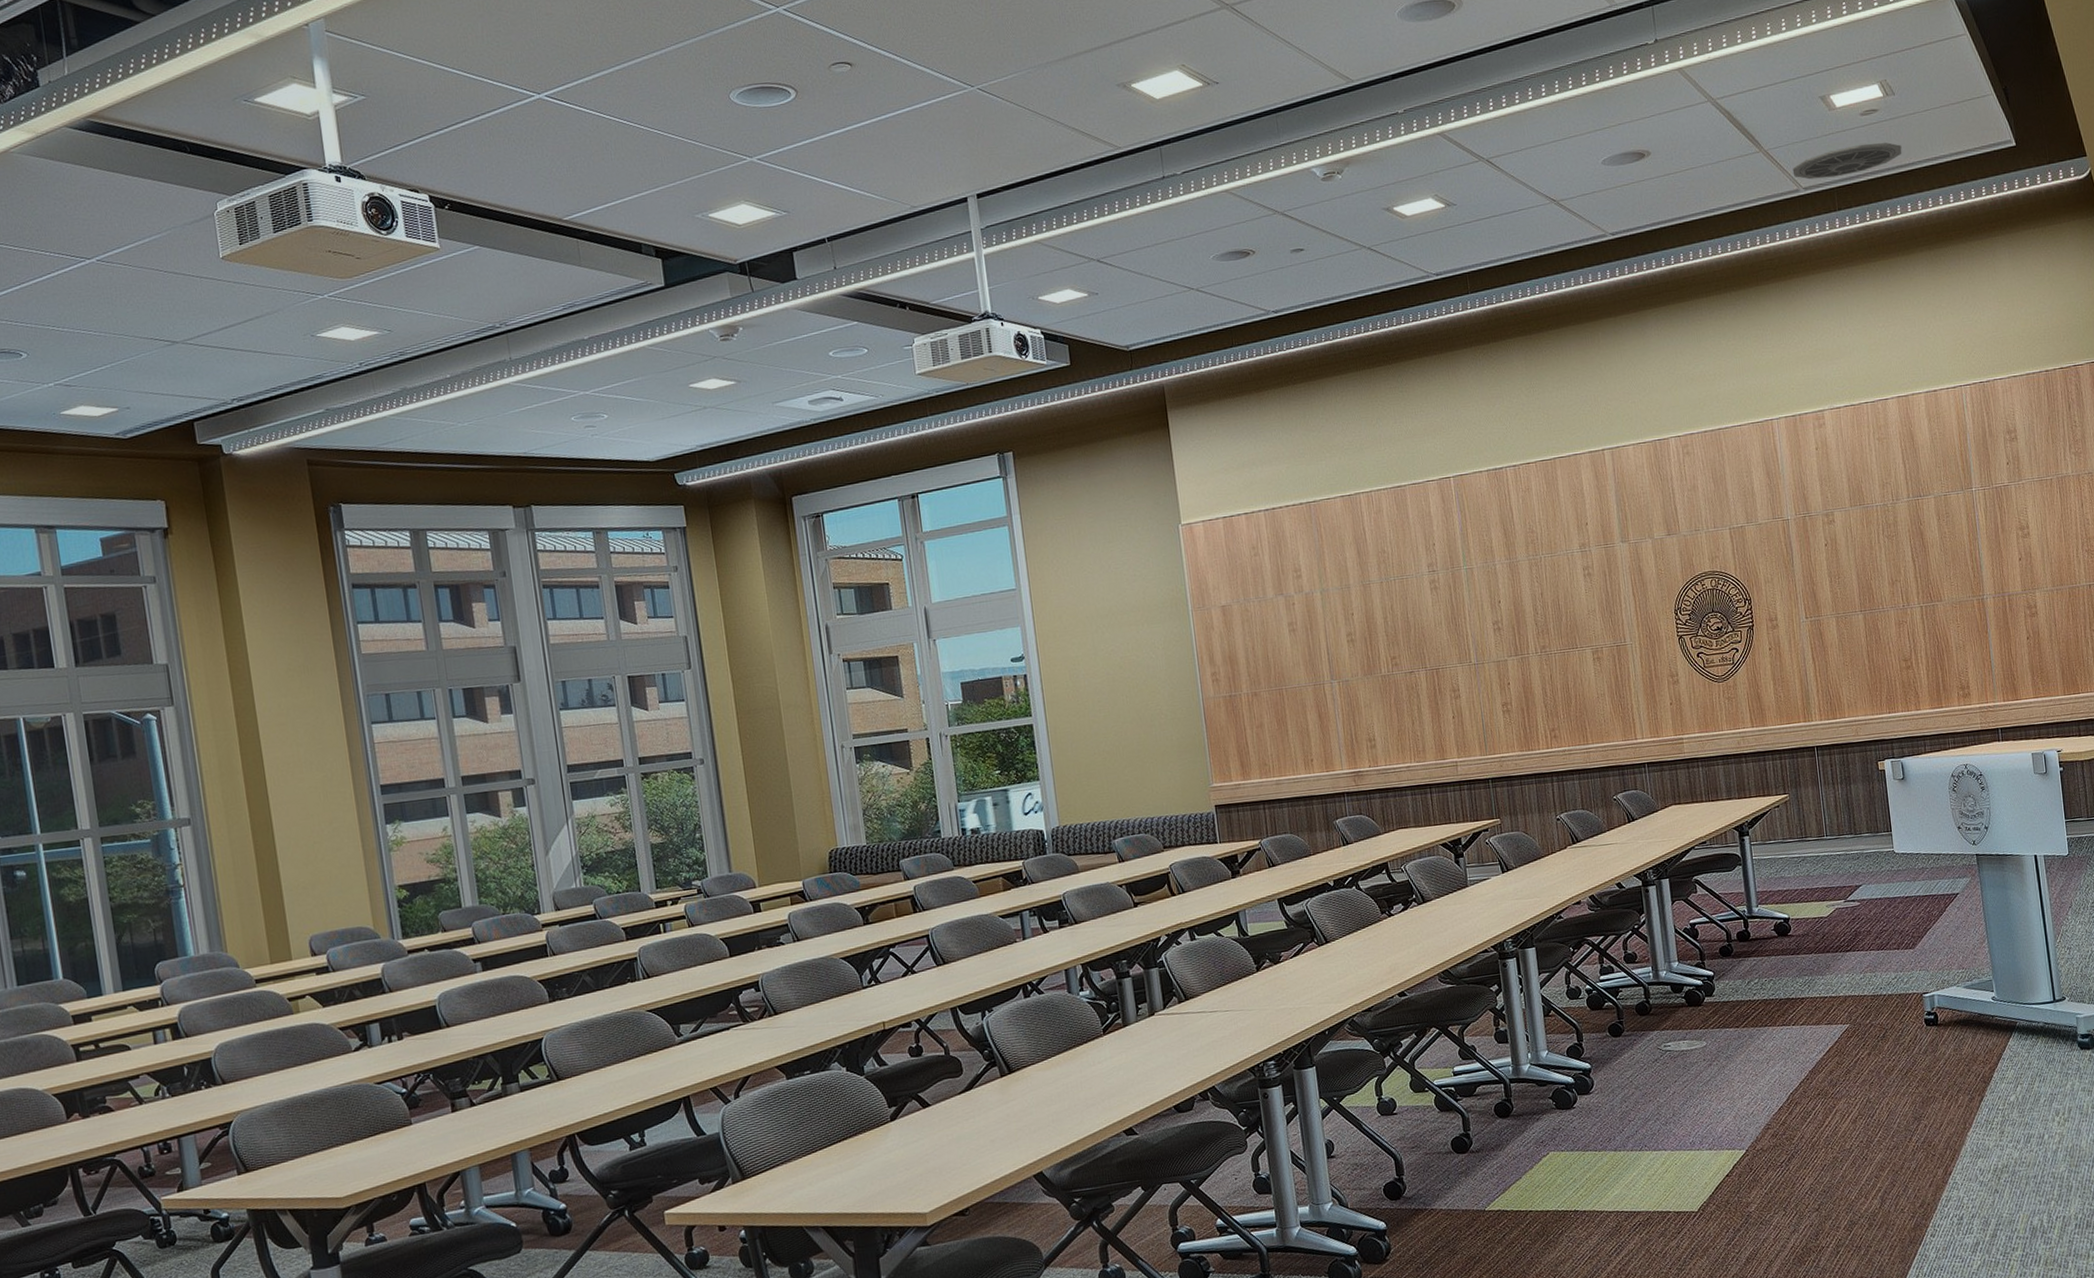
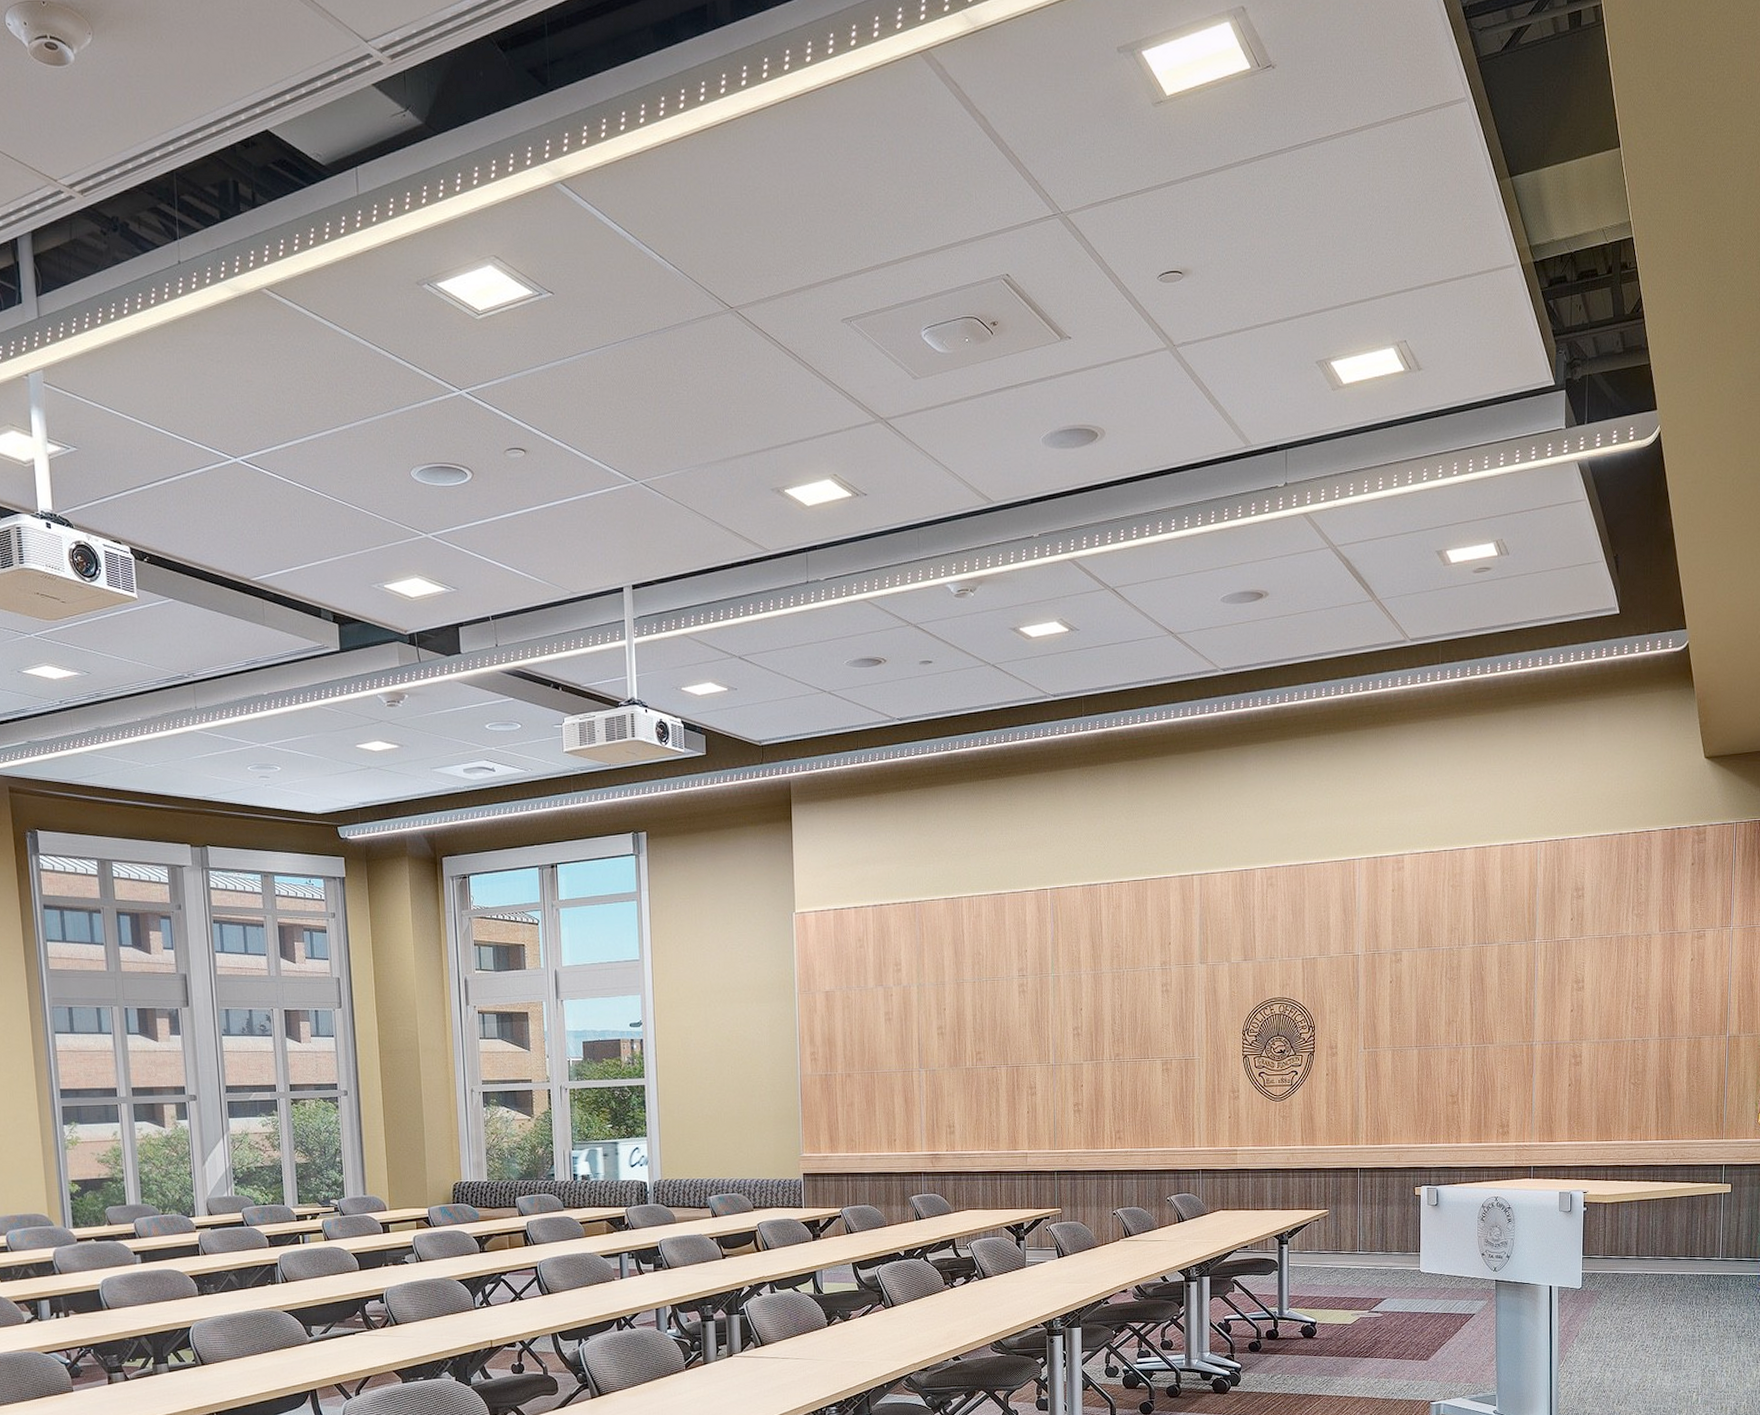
ceiling vent: present [1792,142,1902,180] -> none [1402,600,1509,632]

